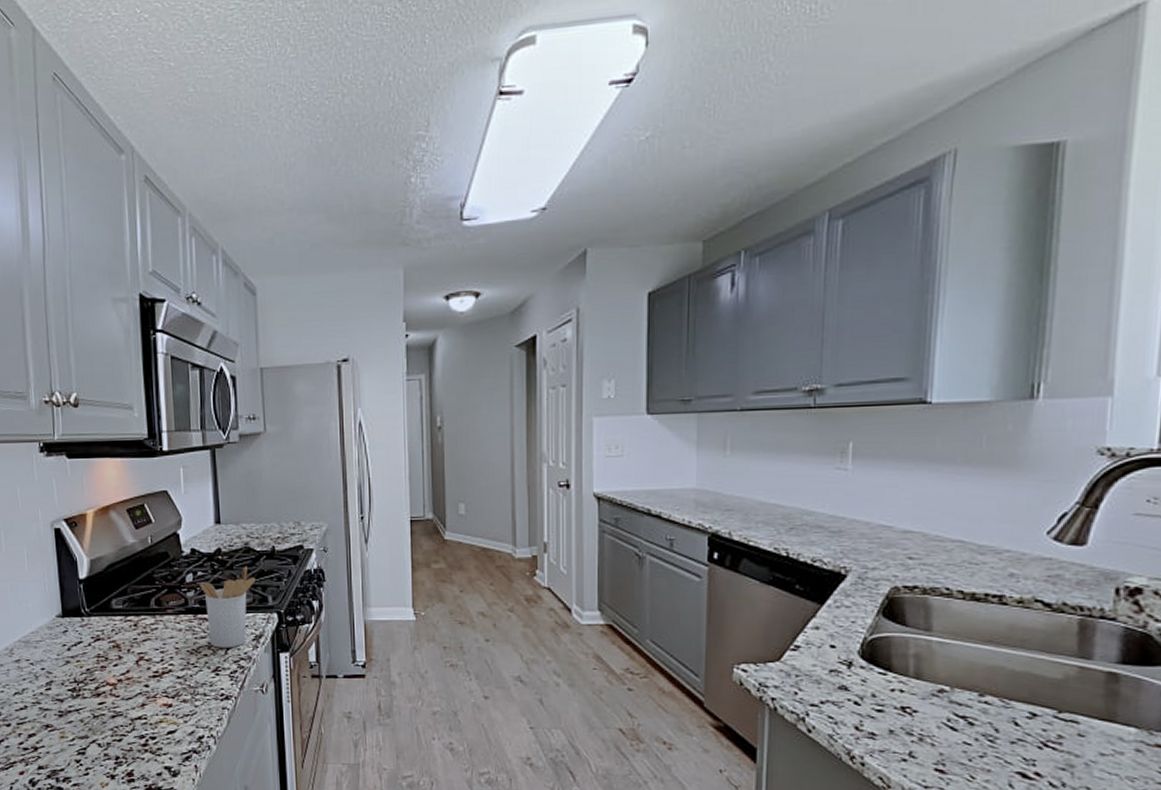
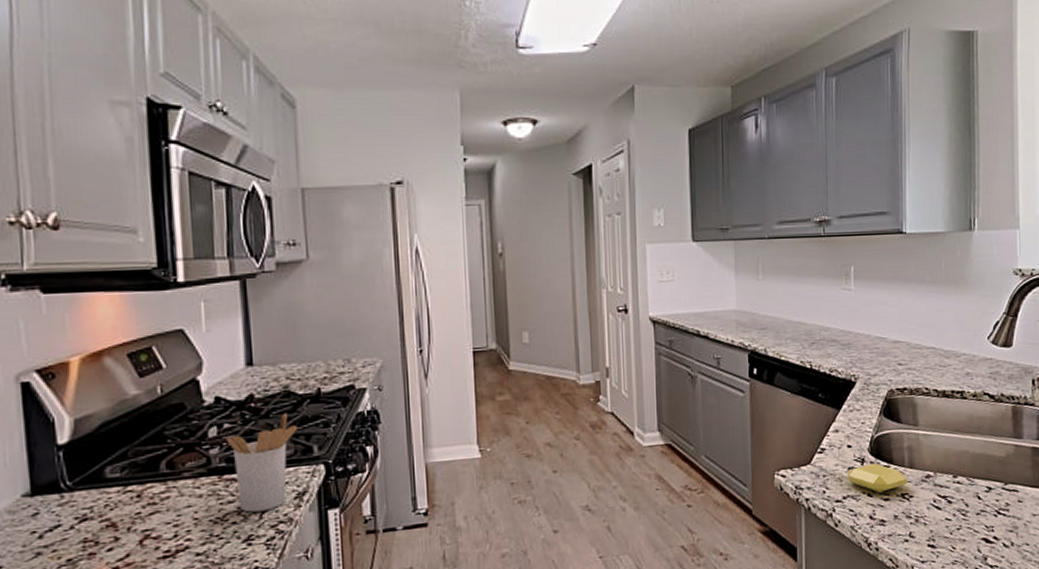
soap bar: none [828,668,911,702] -> present [848,463,907,493]

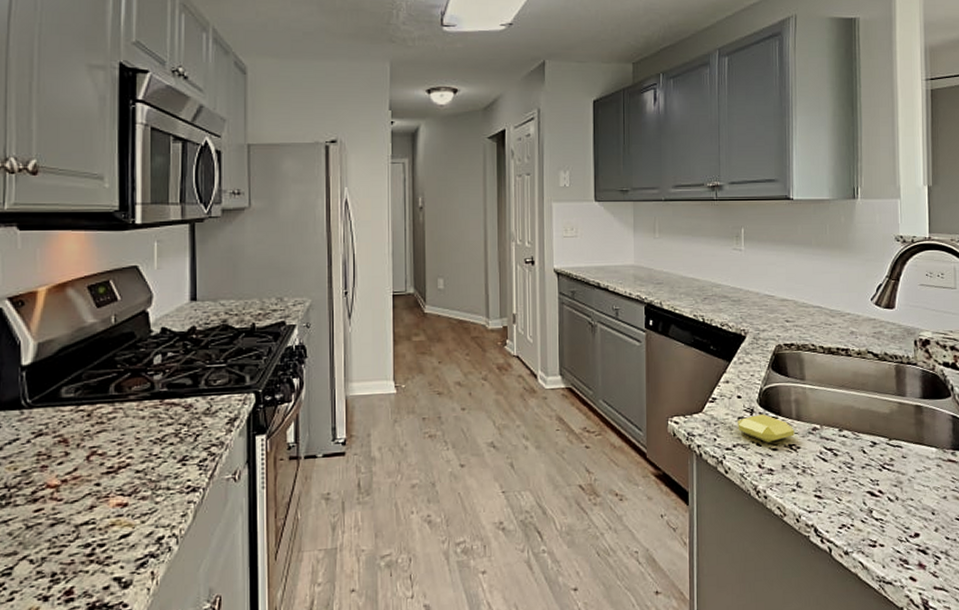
utensil holder: present [226,412,298,513] -> none [169,344,233,435]

